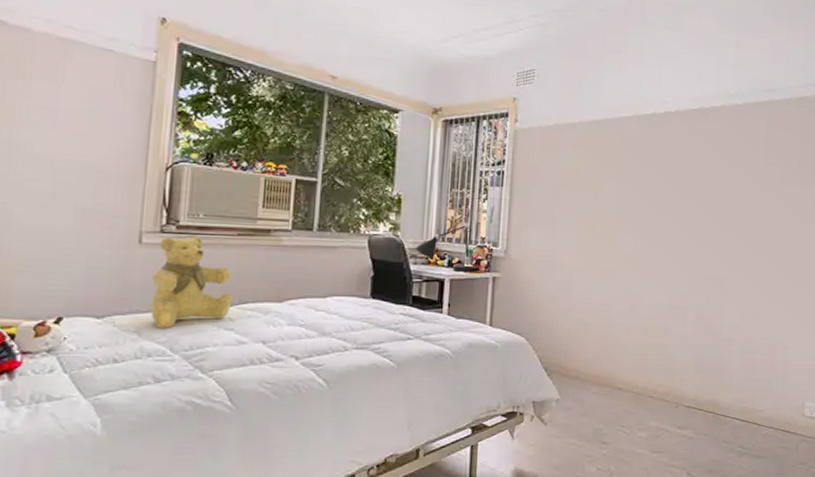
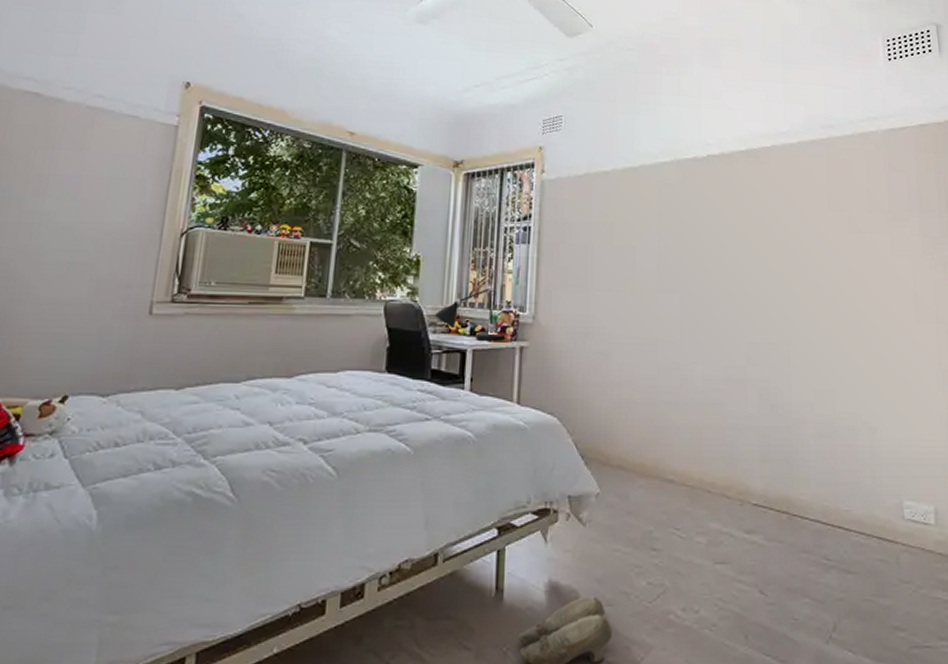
teddy bear: present [149,236,234,328] -> none [155,305,241,407]

